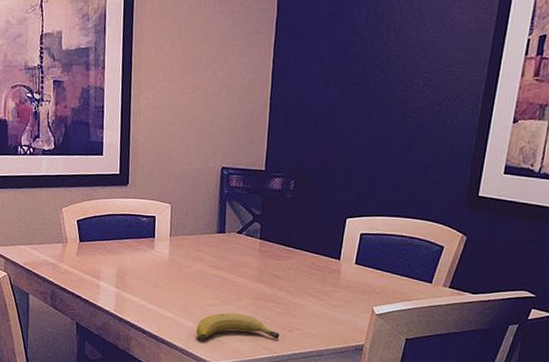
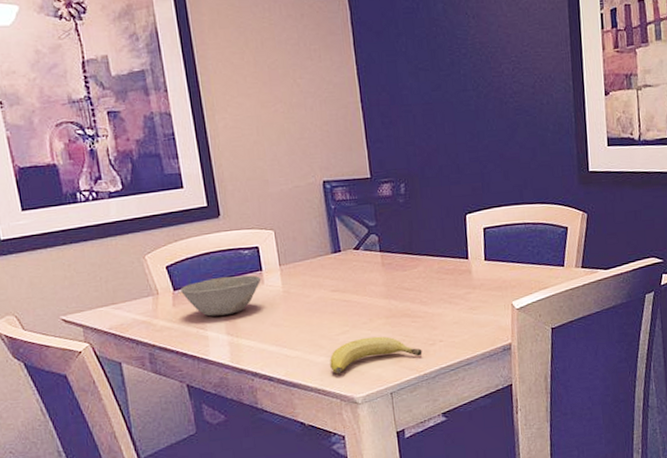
bowl: none [85,237,153,271] -> present [180,275,262,317]

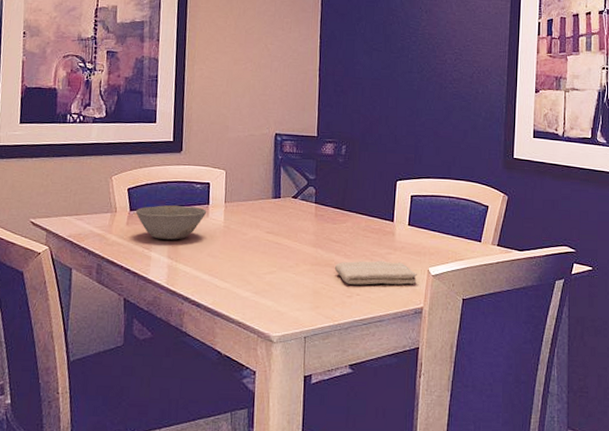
fruit: present [330,336,423,373] -> none [253,280,340,310]
washcloth: none [411,300,501,332] -> present [334,260,417,285]

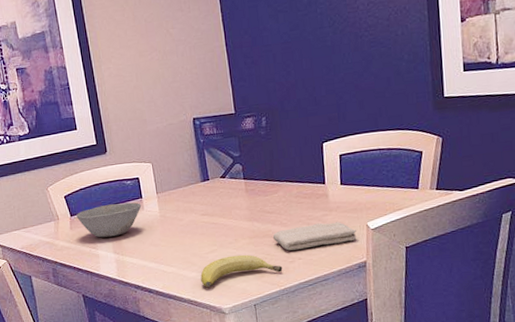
fruit: none [253,280,340,310] -> present [200,254,283,287]

